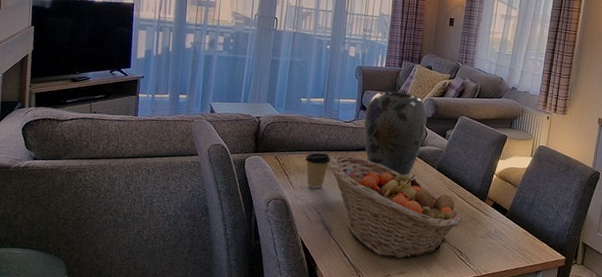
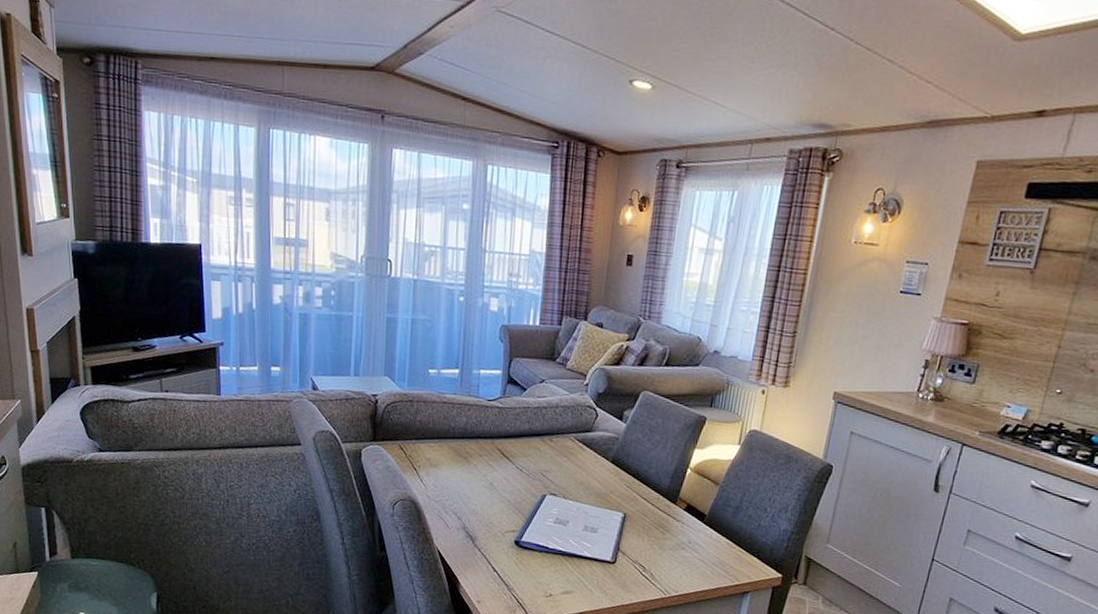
coffee cup: present [305,152,331,189] -> none [438,440,472,487]
fruit basket: present [329,155,462,259] -> none [469,444,645,576]
vase: present [364,90,427,177] -> none [513,357,598,472]

